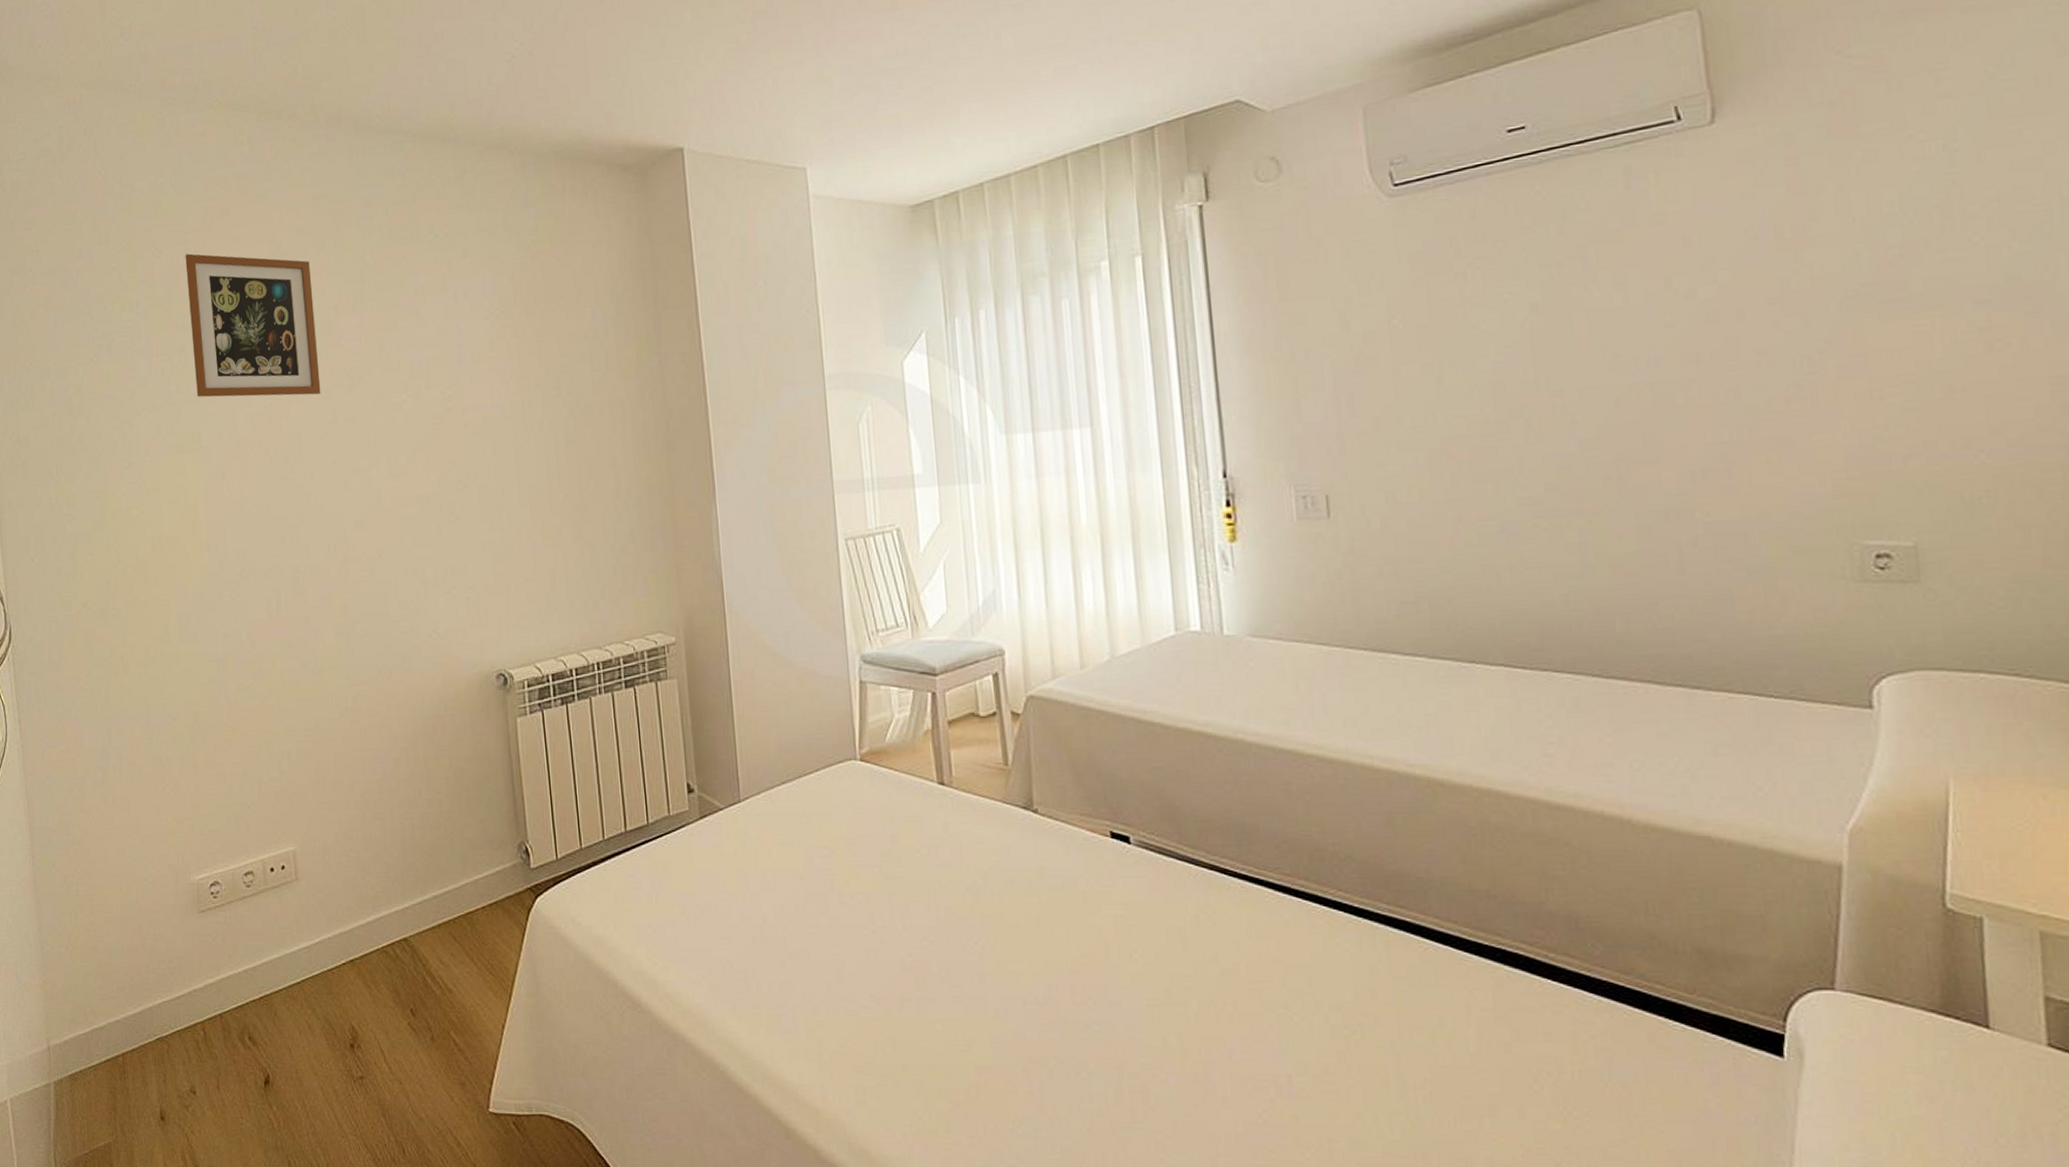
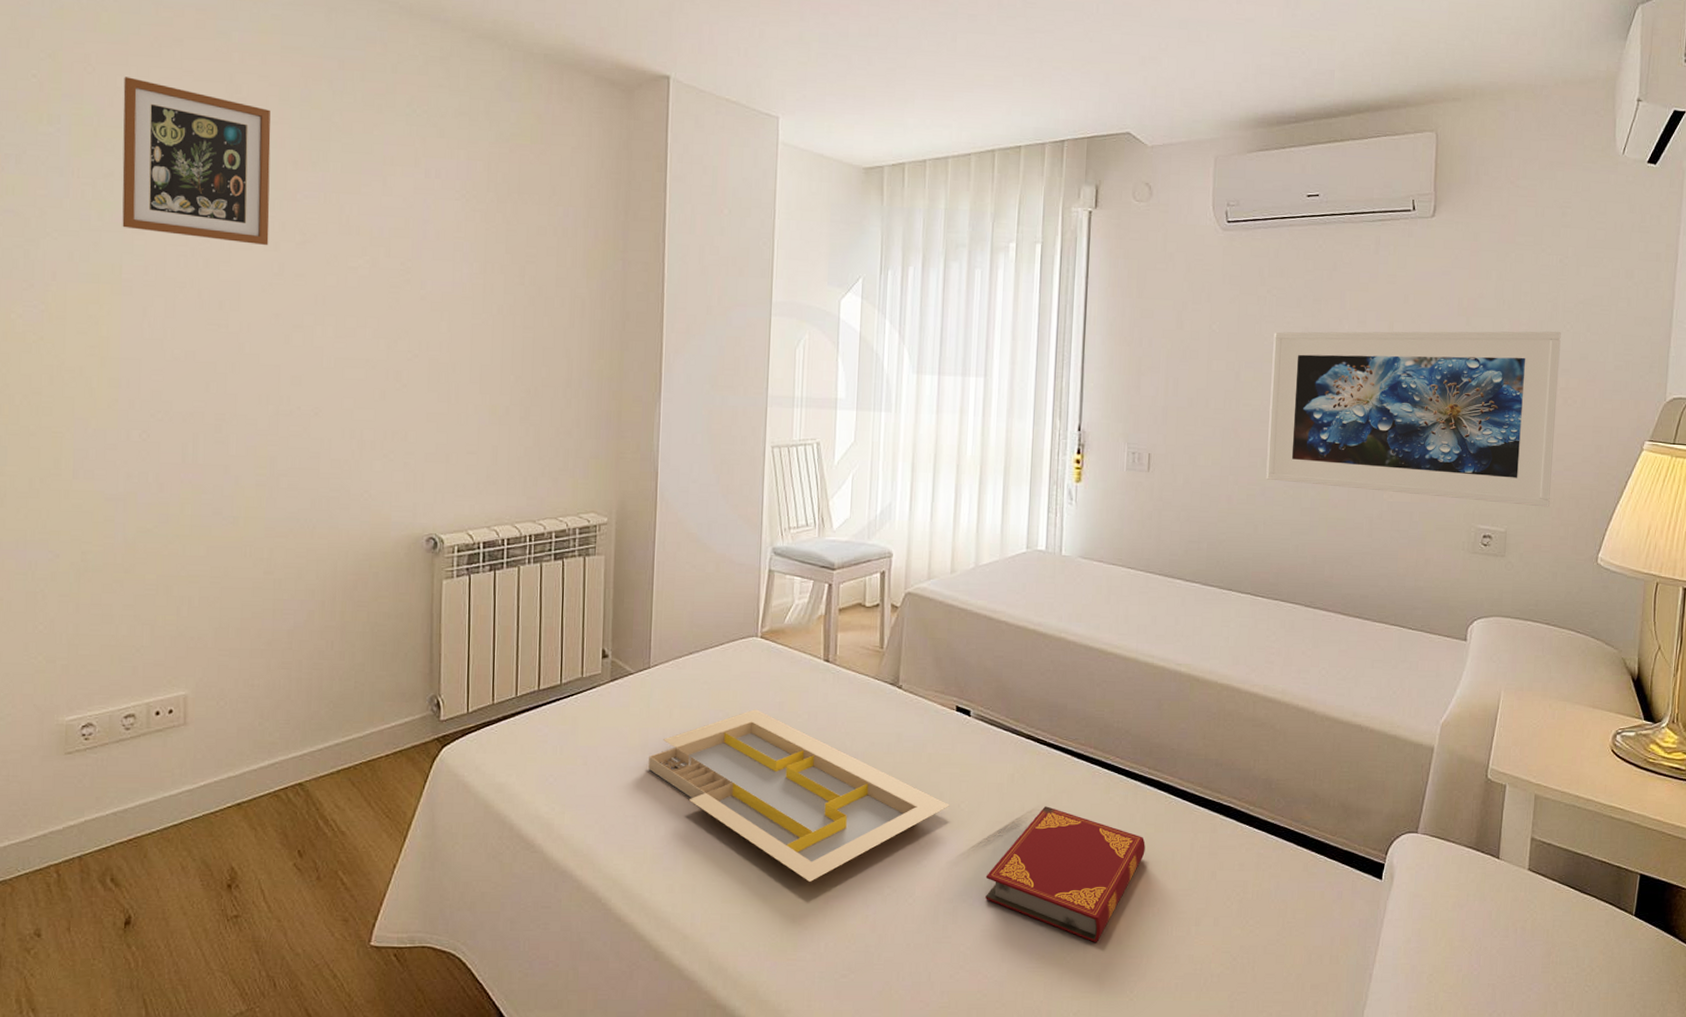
serving tray: none [751,844,1119,1049] -> present [648,709,950,882]
hardback book: none [1178,955,1399,1136] -> present [984,806,1145,943]
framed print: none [1485,247,1989,512] -> present [1266,331,1561,507]

